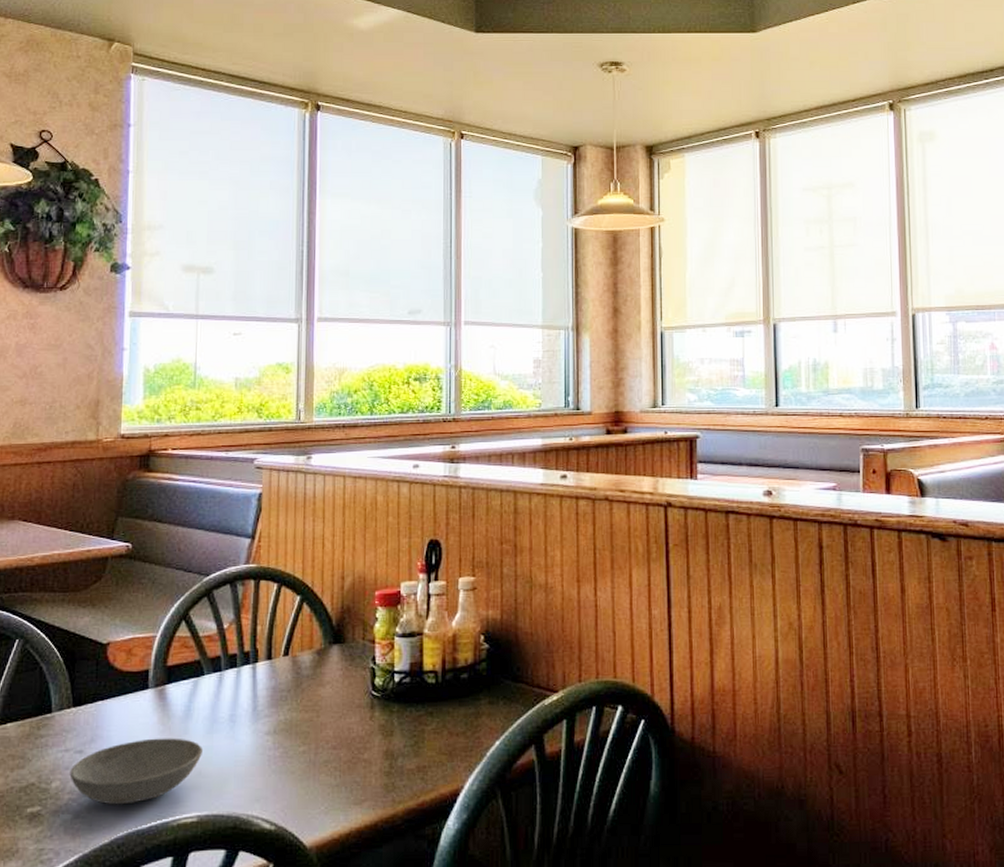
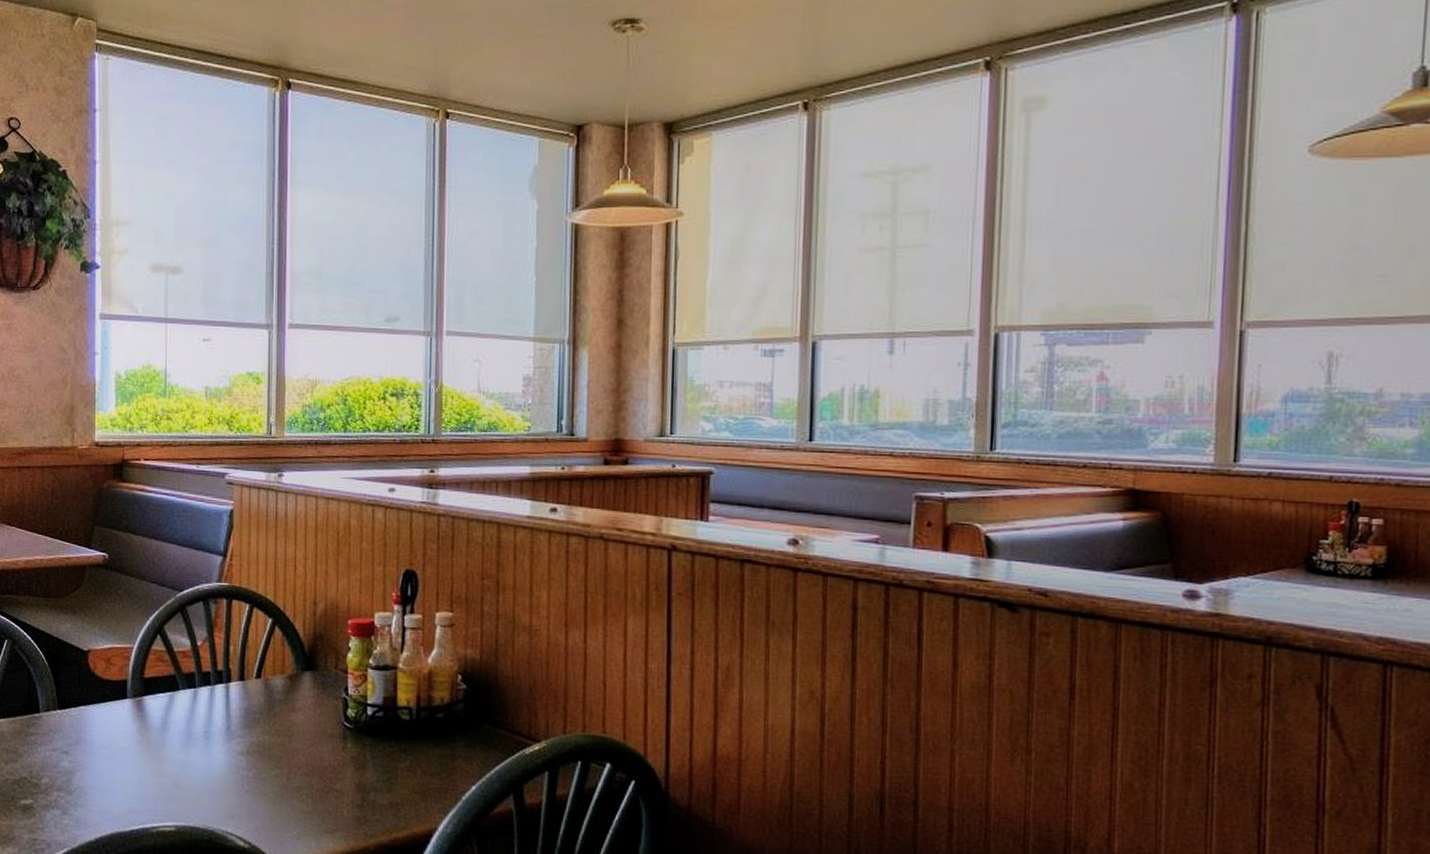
bowl: present [69,738,204,805] -> none [57,746,180,807]

